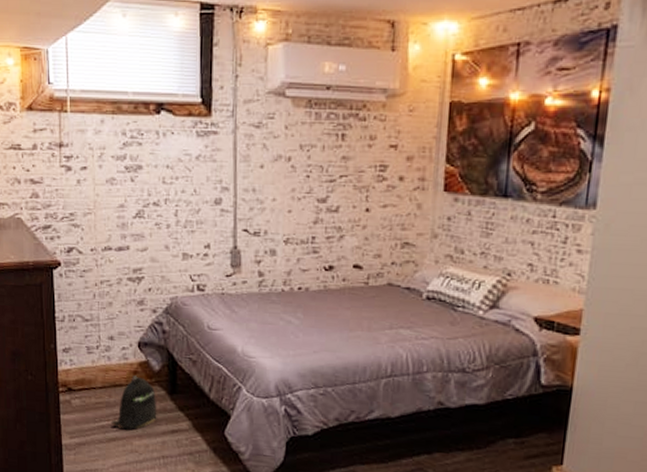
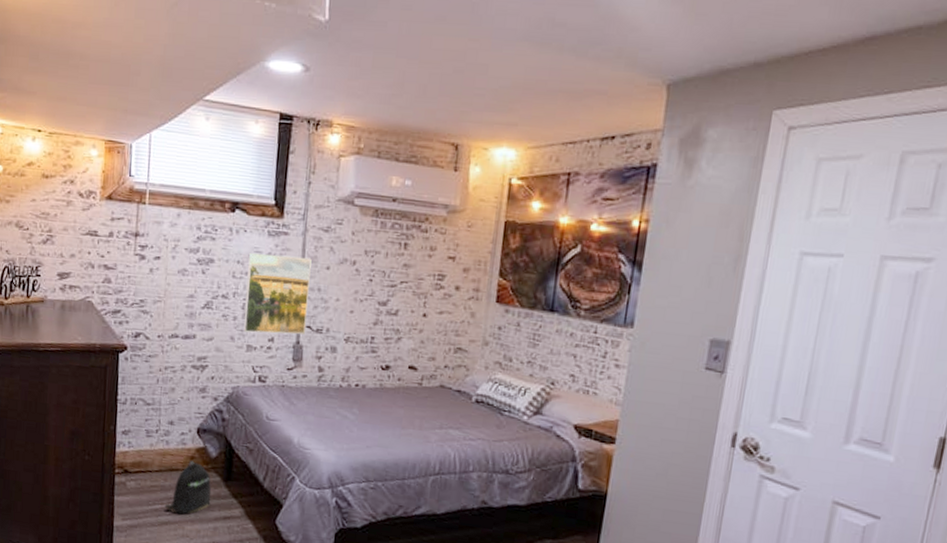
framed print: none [177,156,244,240] -> present [243,253,312,335]

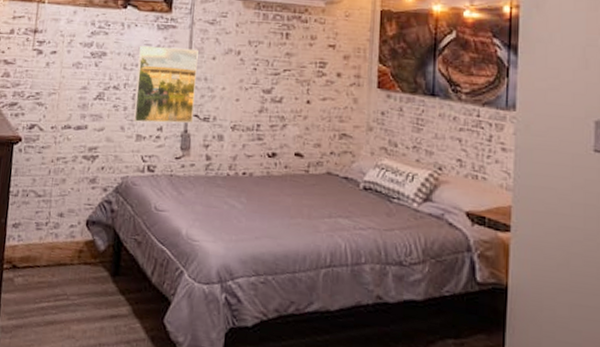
backpack: present [164,461,212,515] -> none [50,255,99,314]

